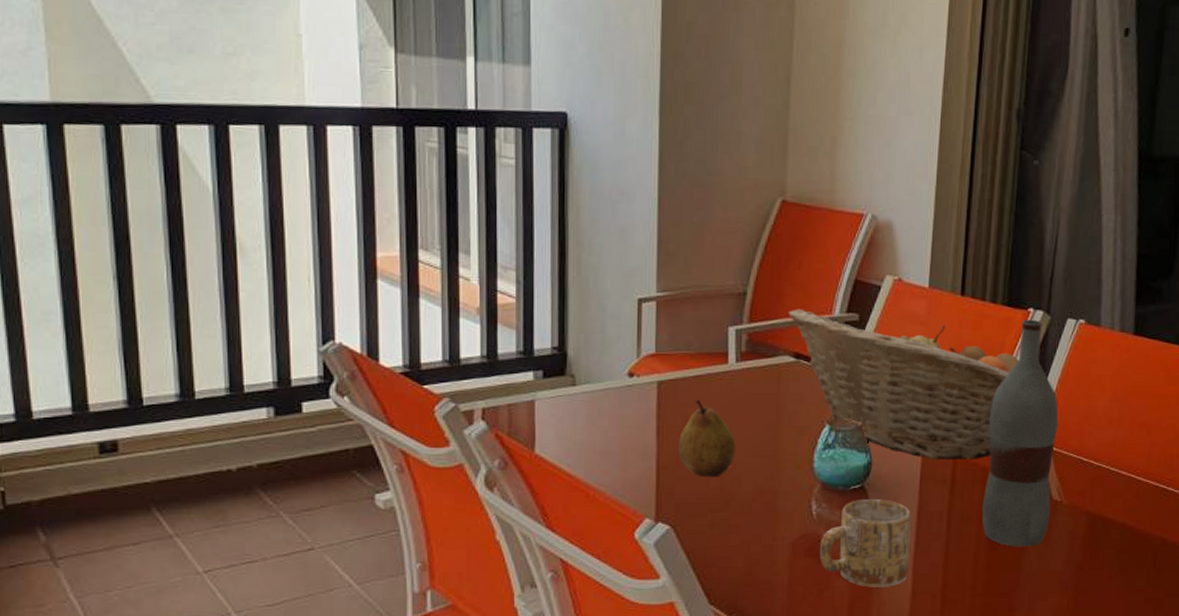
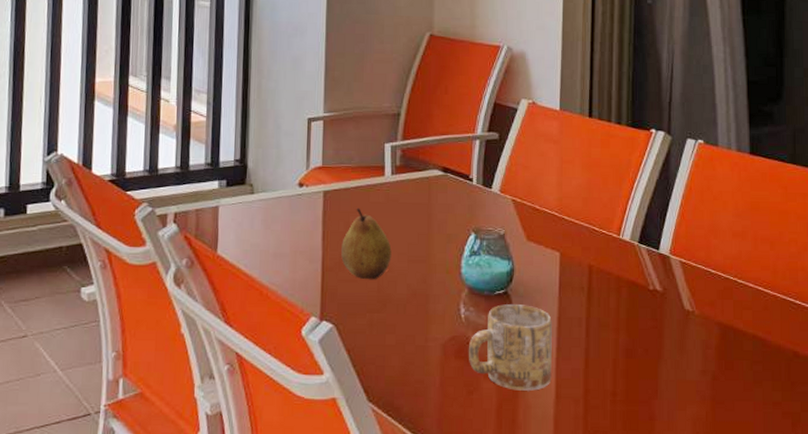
fruit basket: present [788,309,1019,459] -> none [437,128,645,269]
bottle: present [982,319,1059,547] -> none [618,139,685,355]

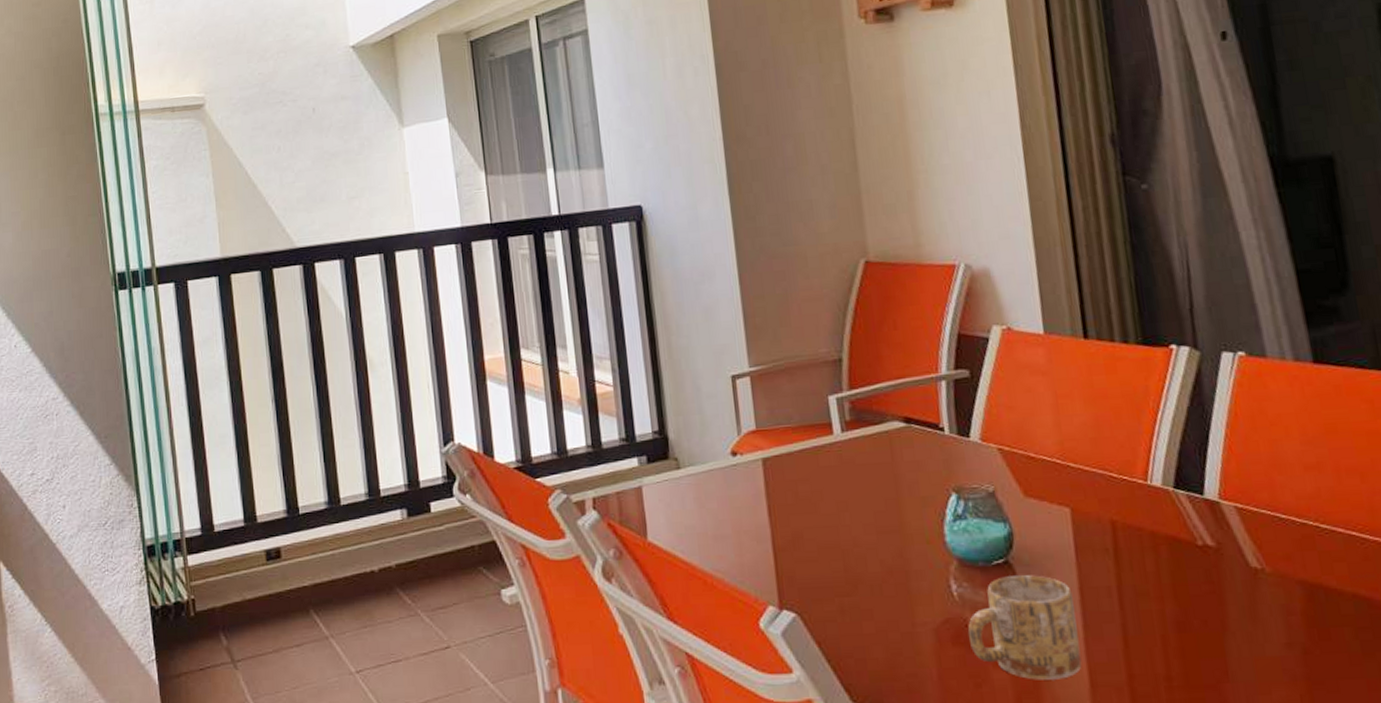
fruit: present [341,208,392,280] -> none [792,474,856,559]

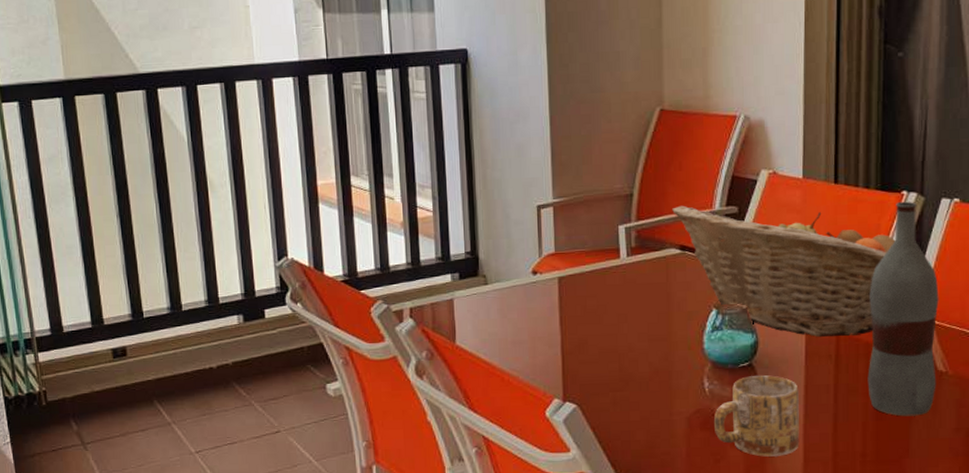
fruit basket: none [890,370,1171,526] -> present [672,205,896,337]
bottle: none [1146,356,1252,628] -> present [867,201,939,417]

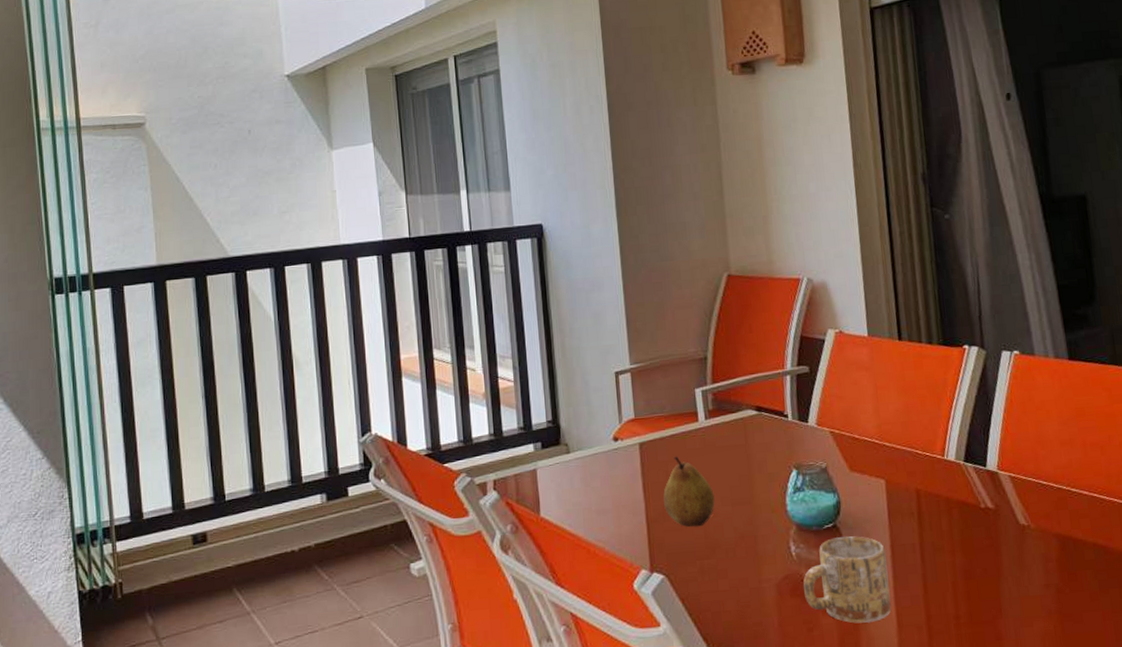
fruit: none [580,291,632,361] -> present [663,456,715,528]
fruit basket: present [672,205,896,337] -> none [746,367,963,494]
bottle: present [867,201,939,417] -> none [943,355,1021,574]

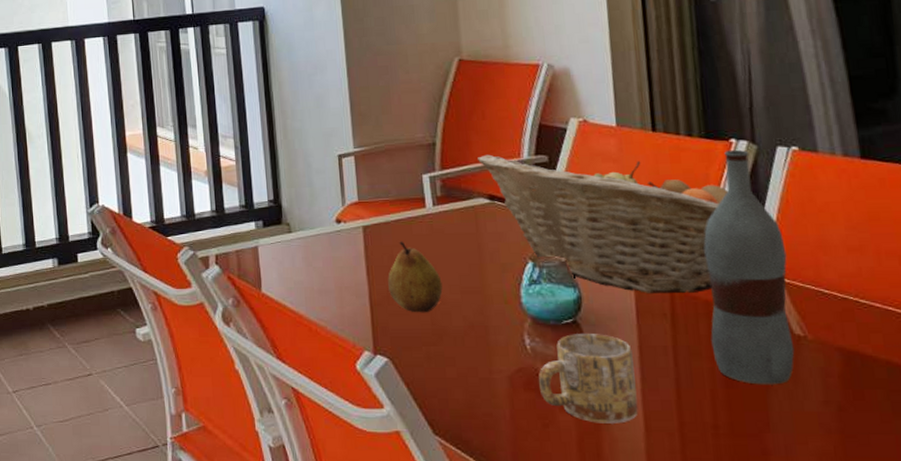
fruit basket: none [746,367,963,494] -> present [478,154,729,293]
bottle: none [943,355,1021,574] -> present [703,149,795,385]

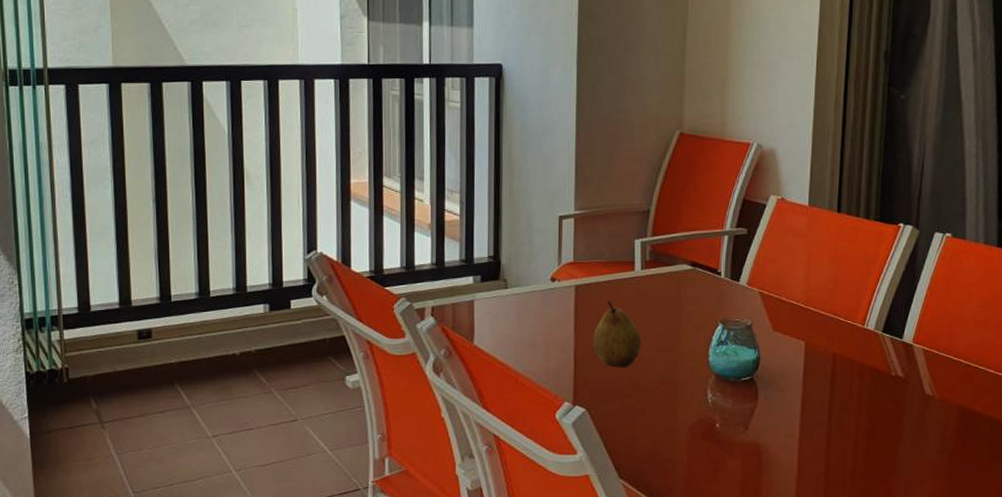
fruit basket: present [478,154,729,293] -> none [686,224,892,356]
mug: present [538,334,638,424] -> none [714,390,796,468]
bottle: present [703,149,795,385] -> none [860,233,929,436]

